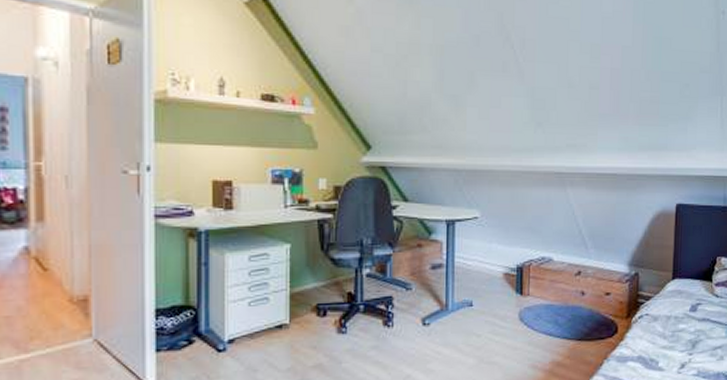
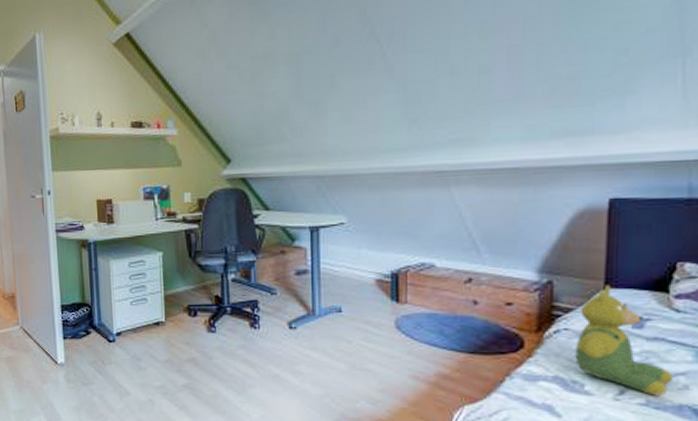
teddy bear: none [652,275,714,367] -> present [575,284,673,396]

